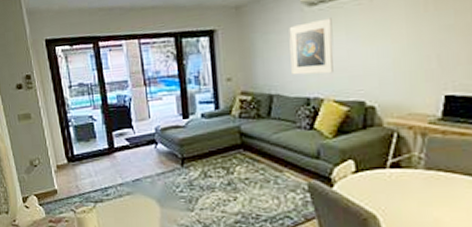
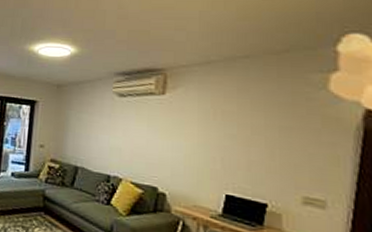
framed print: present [289,17,334,75] -> none [97,109,137,158]

